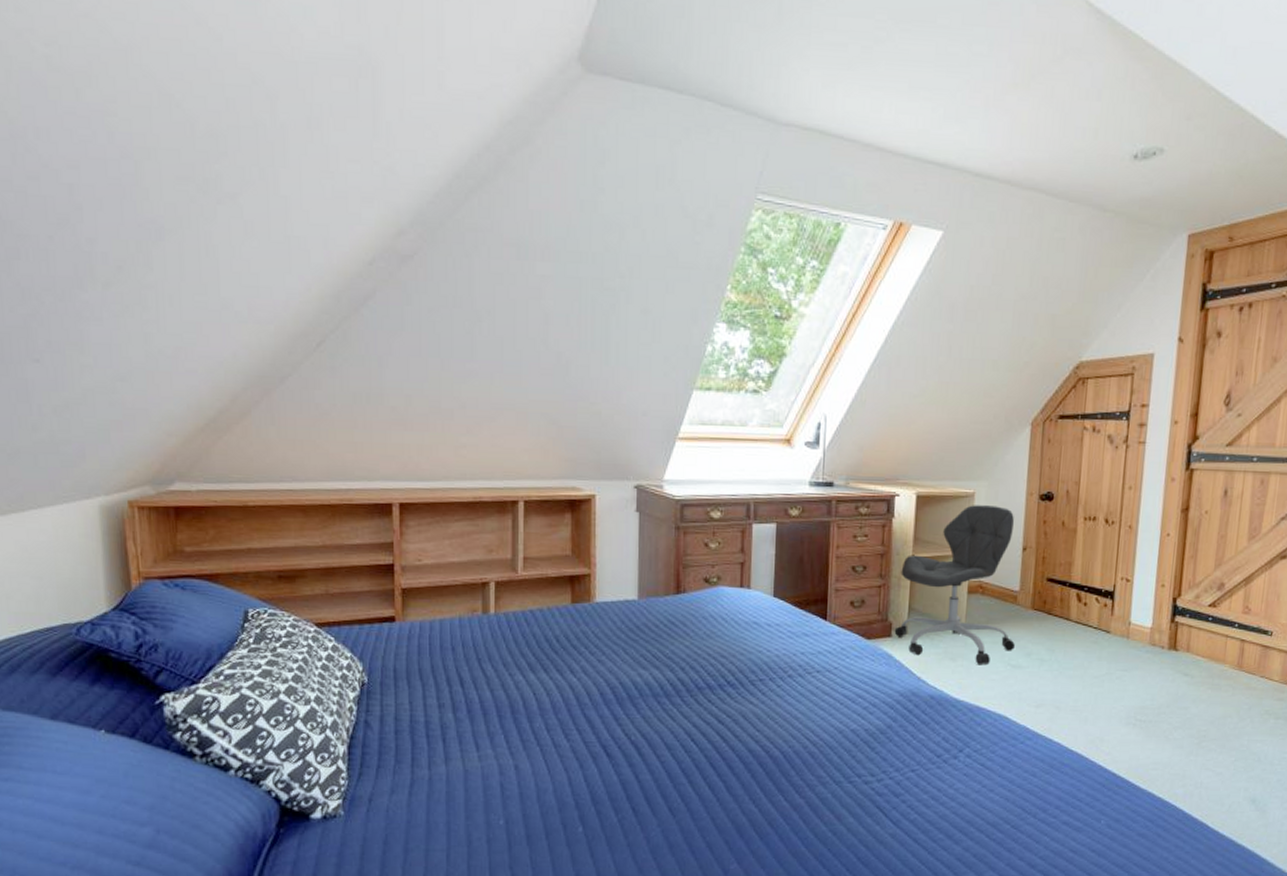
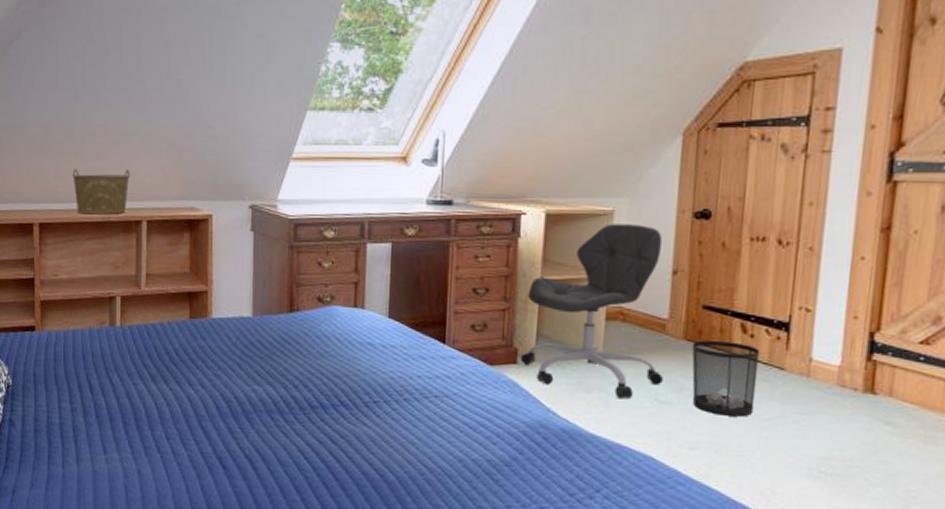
basket: none [439,443,505,495] -> present [72,168,130,215]
waste bin: none [1038,609,1092,676] -> present [691,340,760,417]

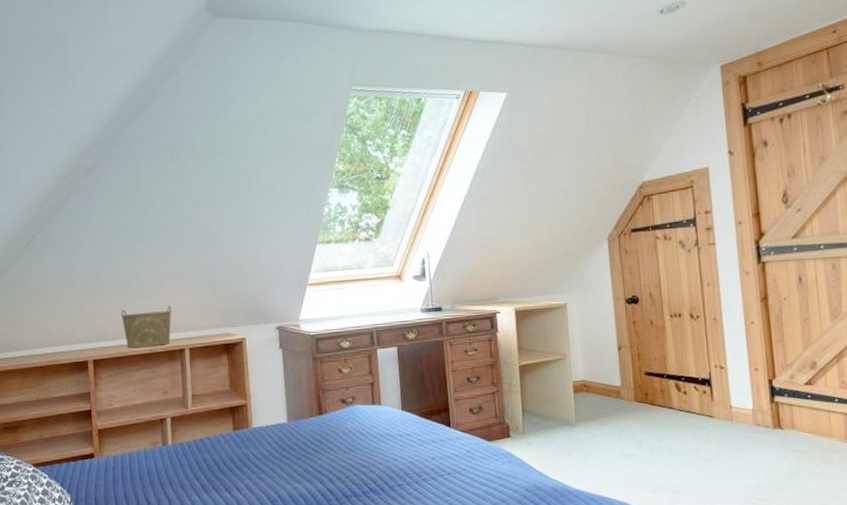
office chair: present [520,224,663,400] -> none [510,313,625,457]
waste bin: present [691,340,760,417] -> none [642,399,697,461]

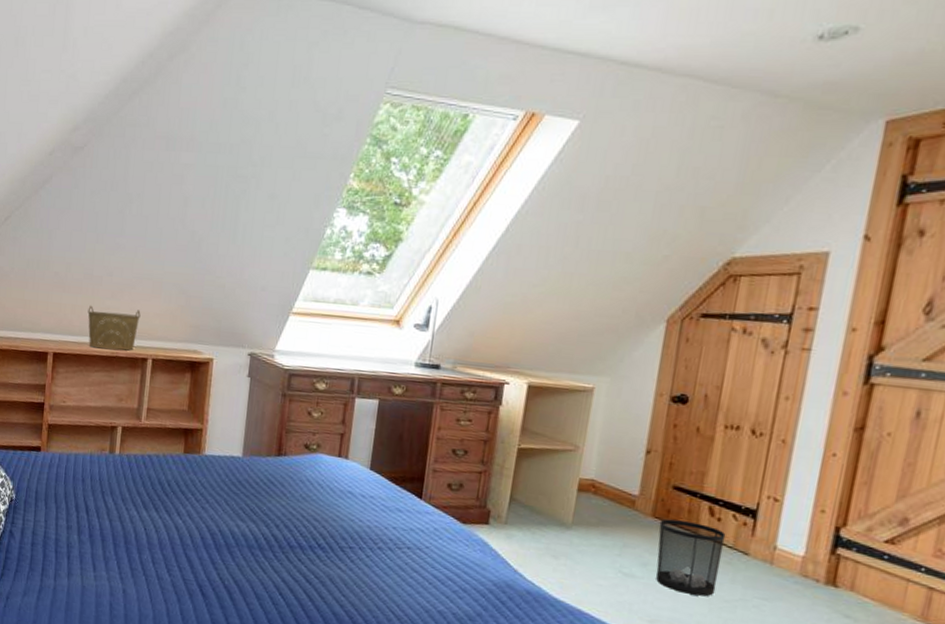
waste bin: none [642,399,697,461] -> present [655,519,726,597]

